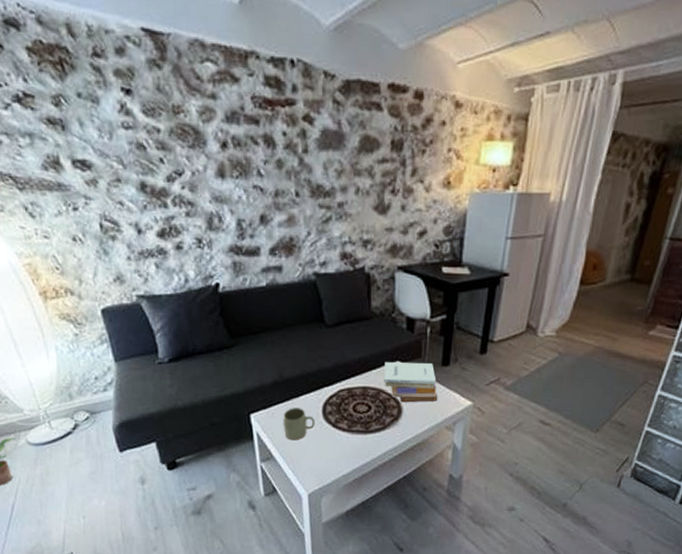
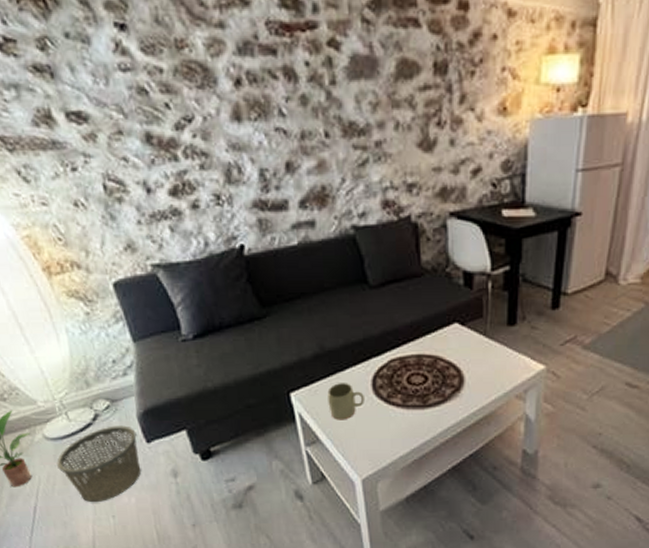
basket: none [36,435,113,503] -> present [56,425,141,502]
books: present [384,362,438,403] -> none [440,322,505,371]

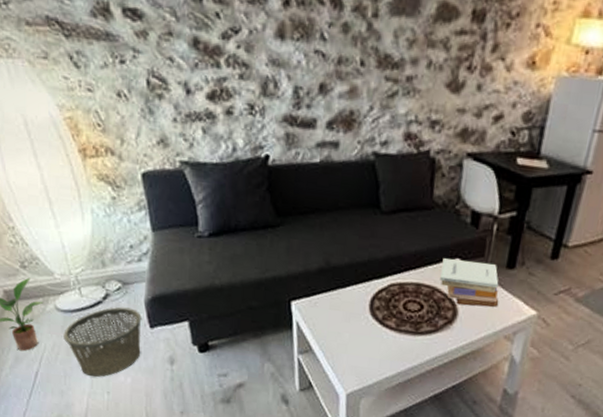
mug: present [327,383,364,420] -> none [325,298,361,335]
books: none [440,322,505,371] -> present [440,258,499,307]

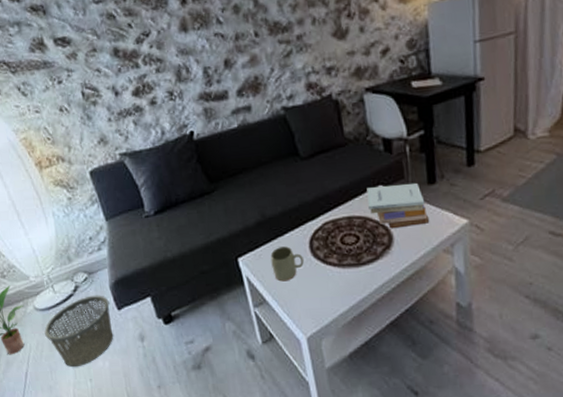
mug: none [325,298,361,335] -> present [270,246,304,282]

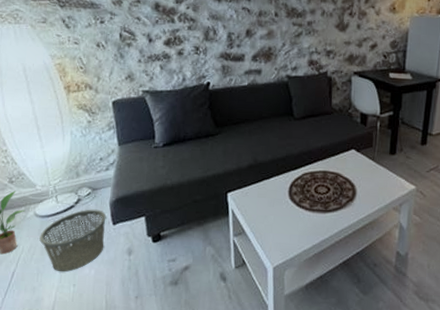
mug: present [270,246,304,282] -> none [254,188,282,218]
books: present [366,182,430,229] -> none [341,150,387,186]

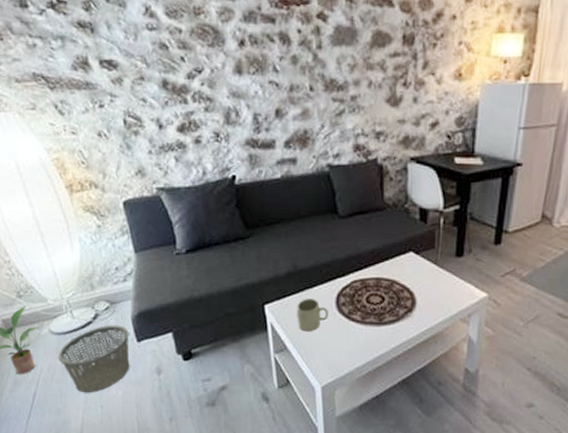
mug: none [254,188,282,218] -> present [297,298,328,332]

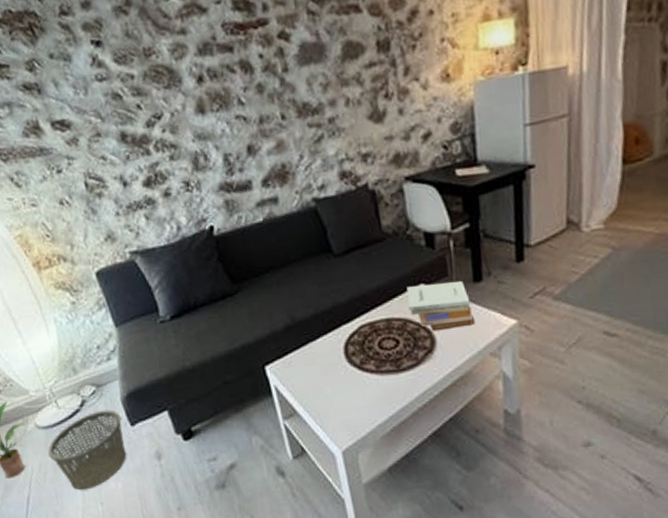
mug: present [297,298,328,332] -> none [301,352,338,391]
books: none [397,253,452,294] -> present [406,280,476,332]

